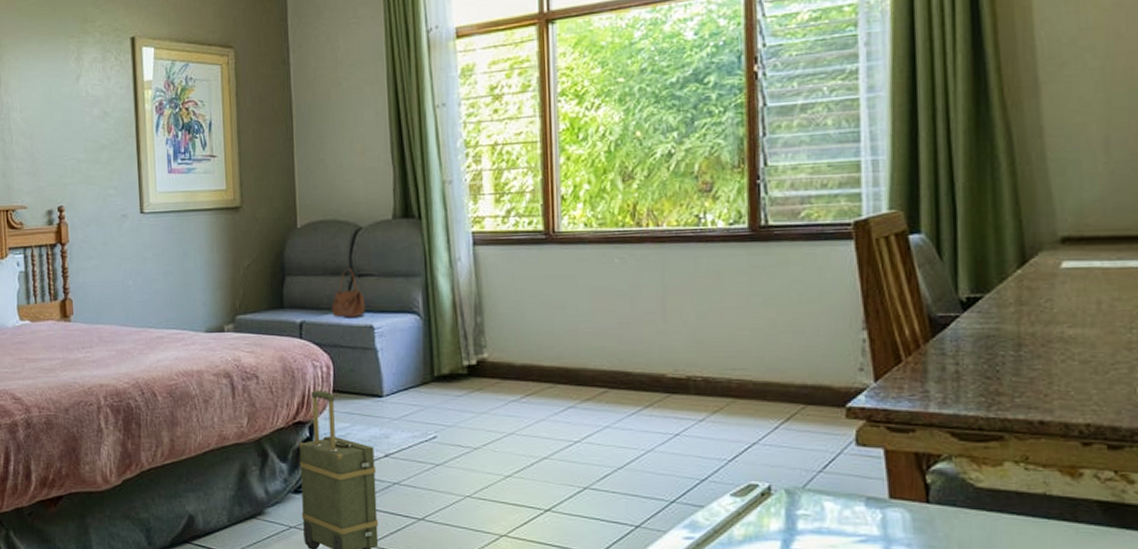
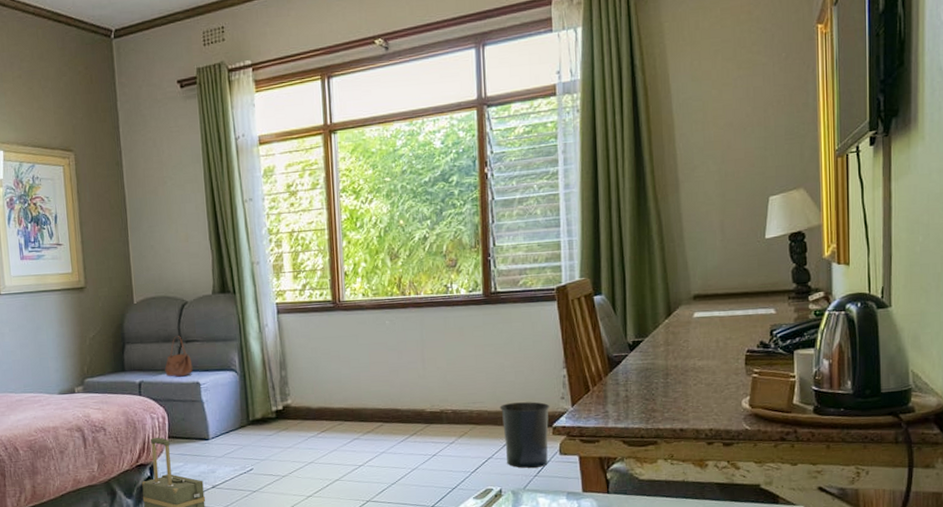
waste bin: none [769,372,843,460] -> present [499,401,550,468]

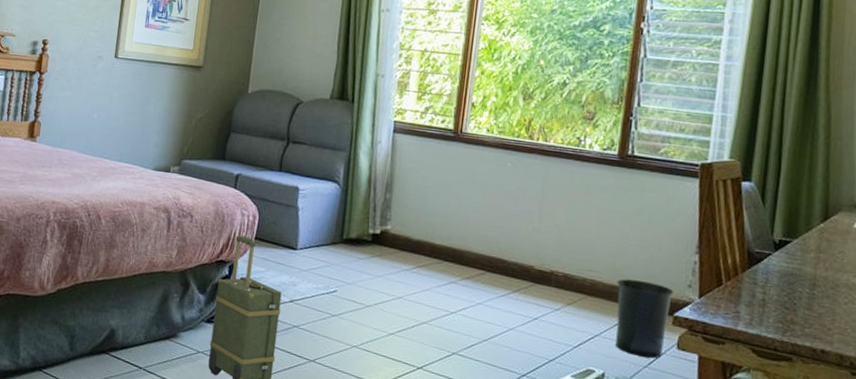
handbag: present [165,336,193,377] -> none [265,134,295,178]

